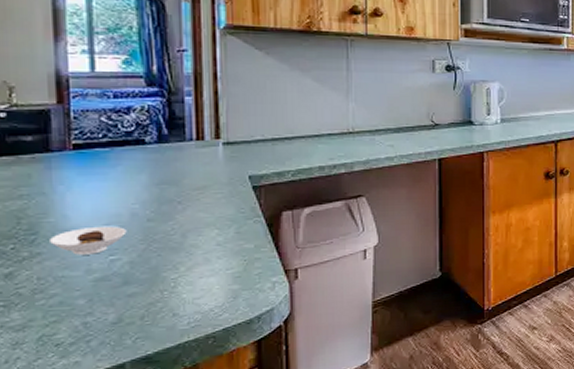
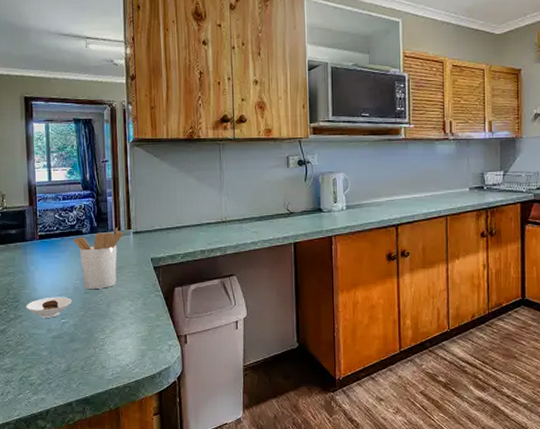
utensil holder: none [130,136,209,215] -> present [74,227,124,289]

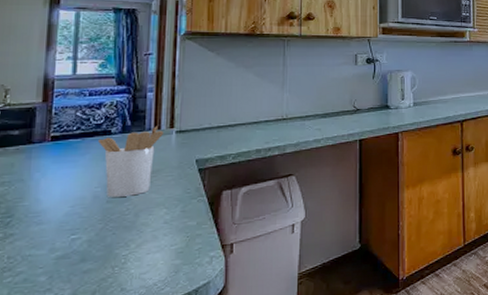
saucer: present [26,296,72,318] -> none [22,207,88,235]

